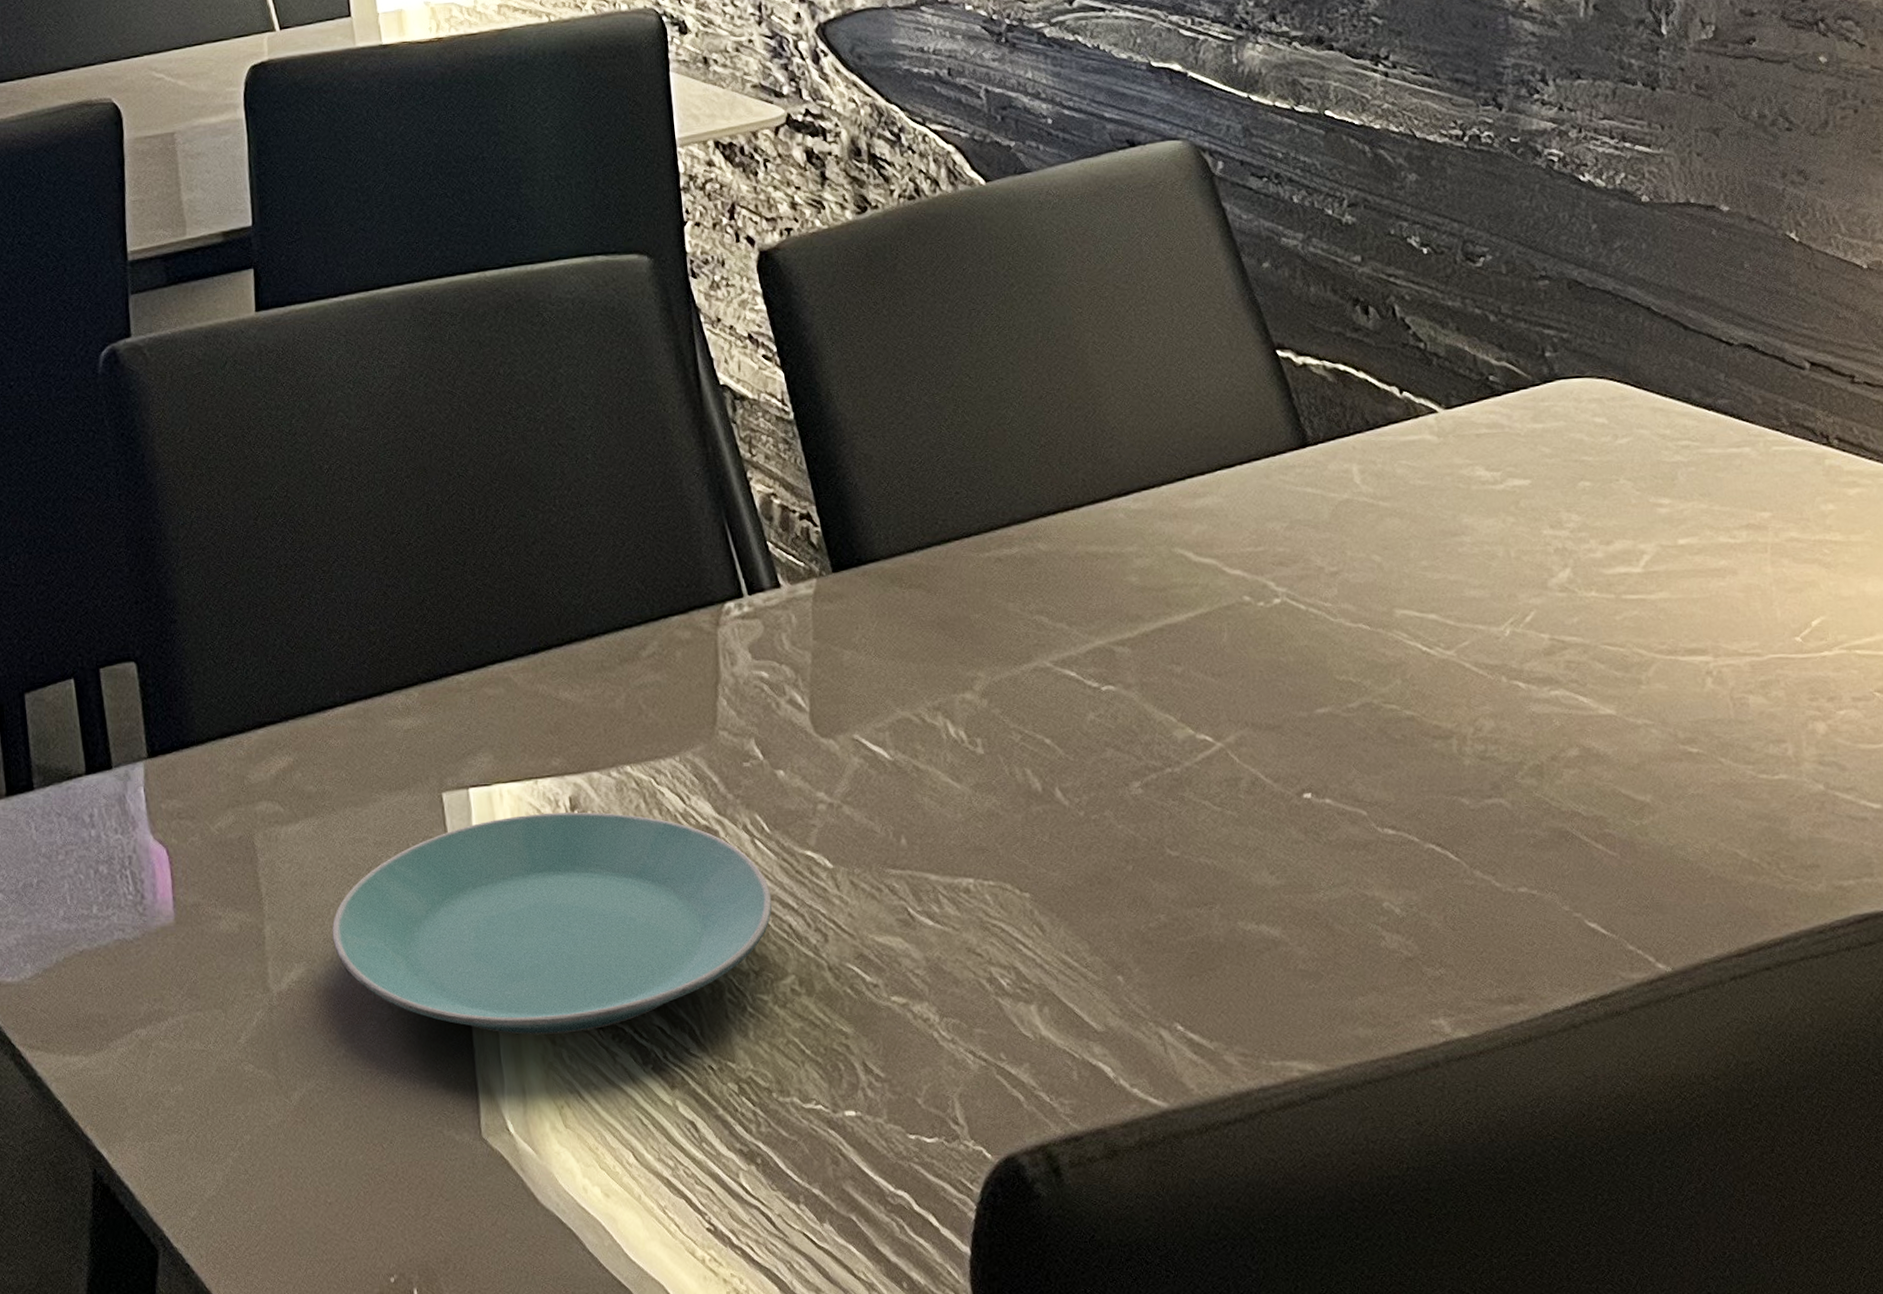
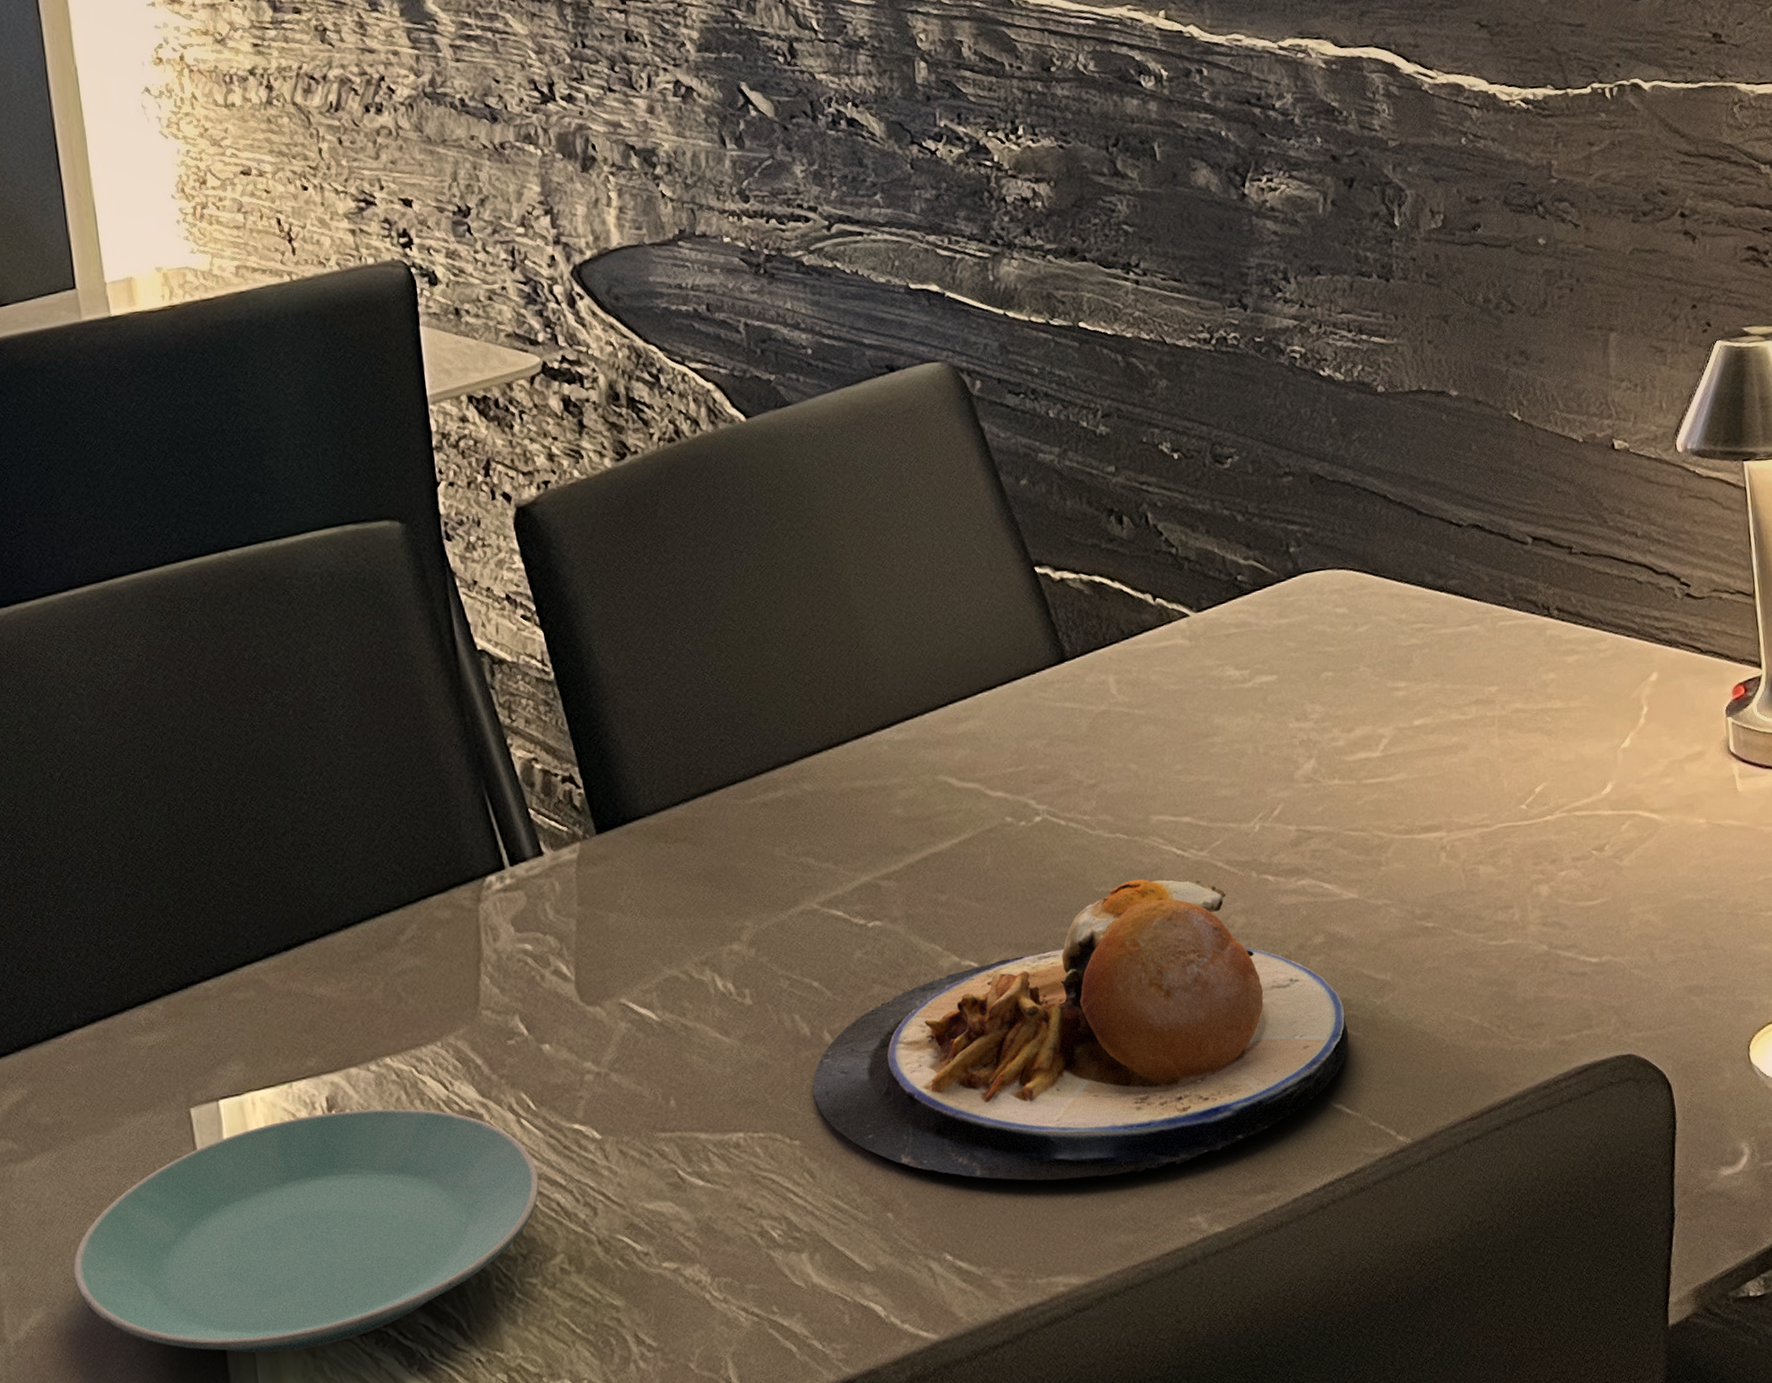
plate: none [1043,671,1605,967] -> present [813,878,1349,1181]

